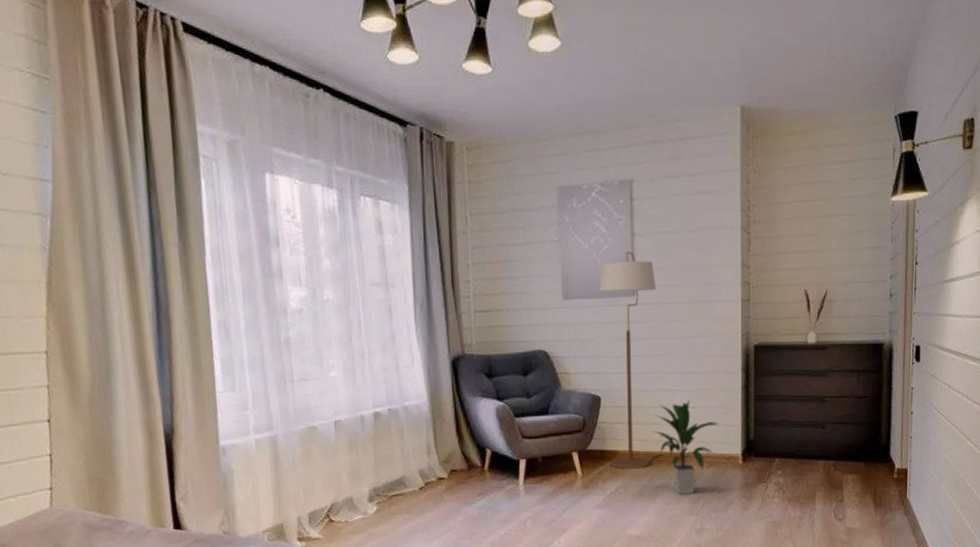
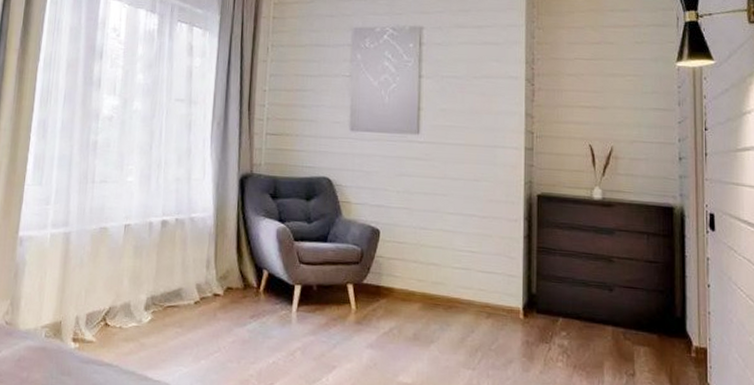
floor lamp: present [599,251,657,470] -> none [385,91,441,311]
indoor plant: present [644,400,720,495] -> none [420,243,500,345]

